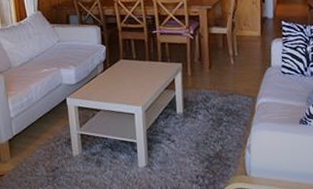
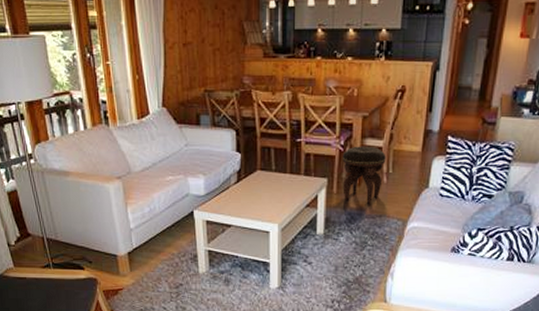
footstool: none [193,33,231,84] -> present [342,146,386,204]

